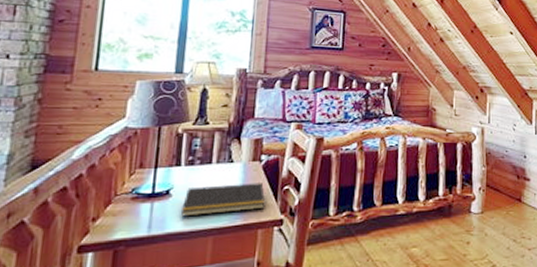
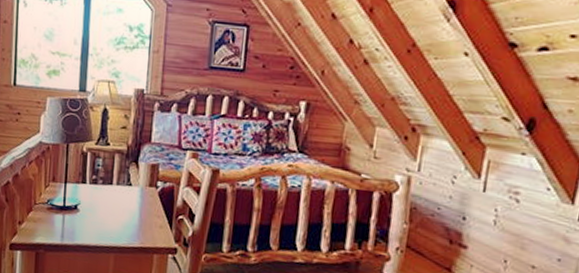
notepad: present [180,183,265,217] -> none [87,205,161,235]

